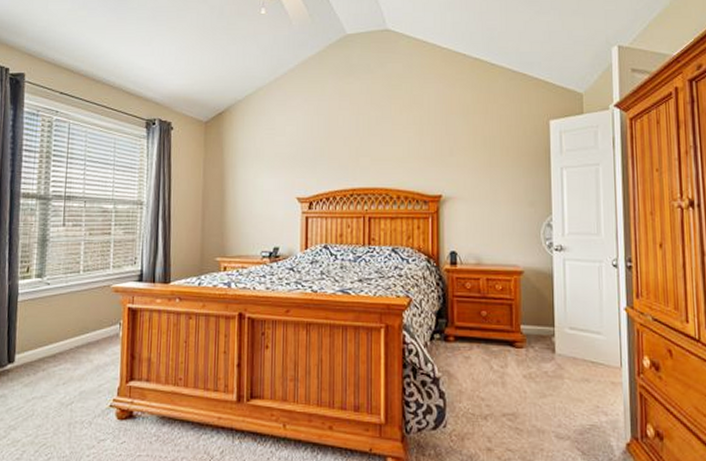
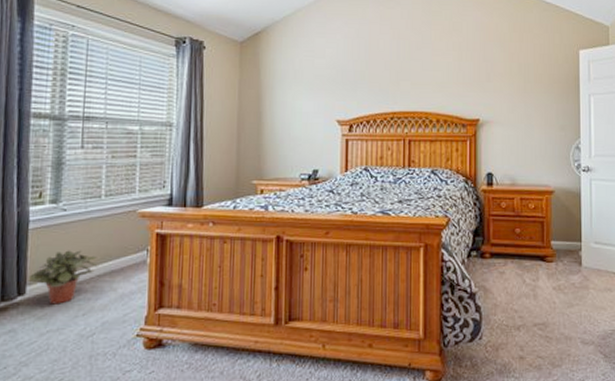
potted plant: none [17,322,78,373] -> present [28,250,99,305]

